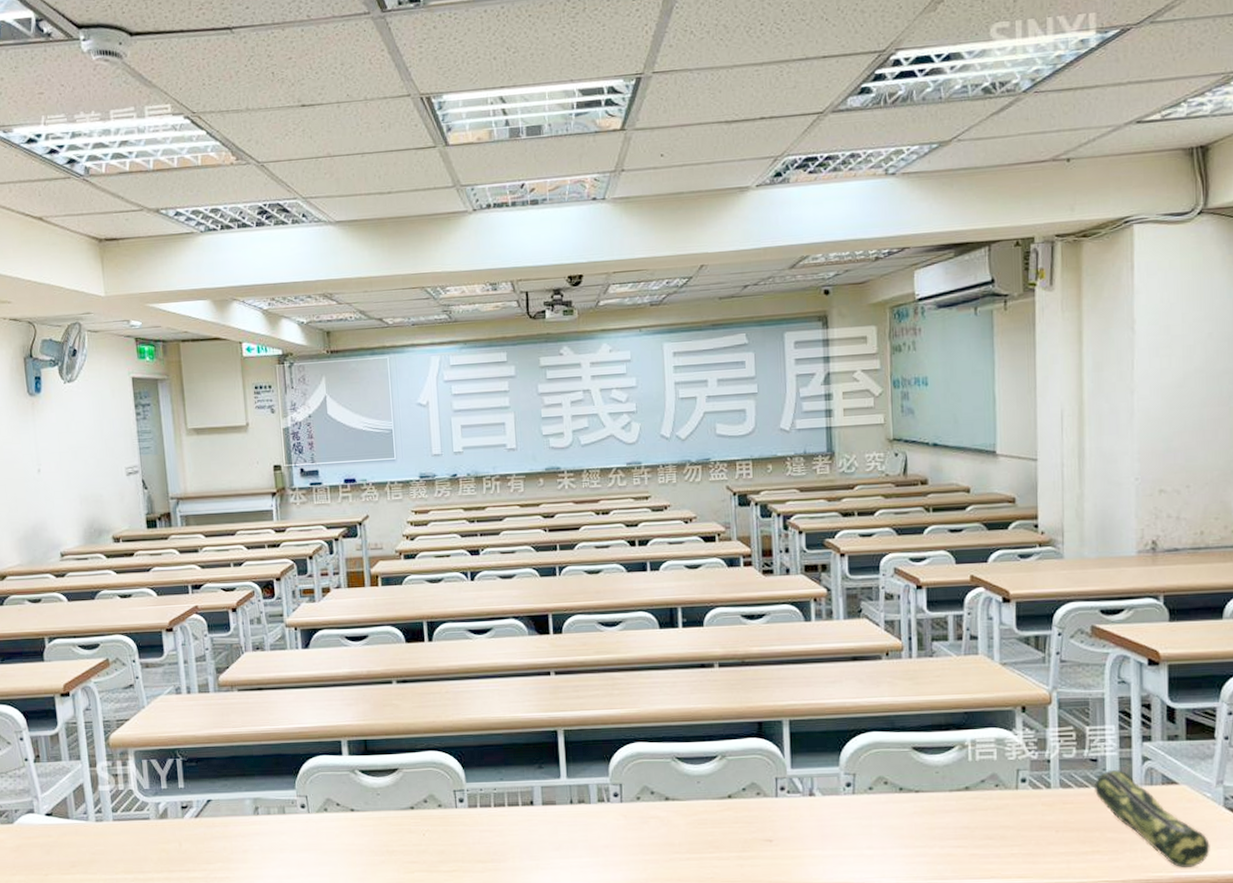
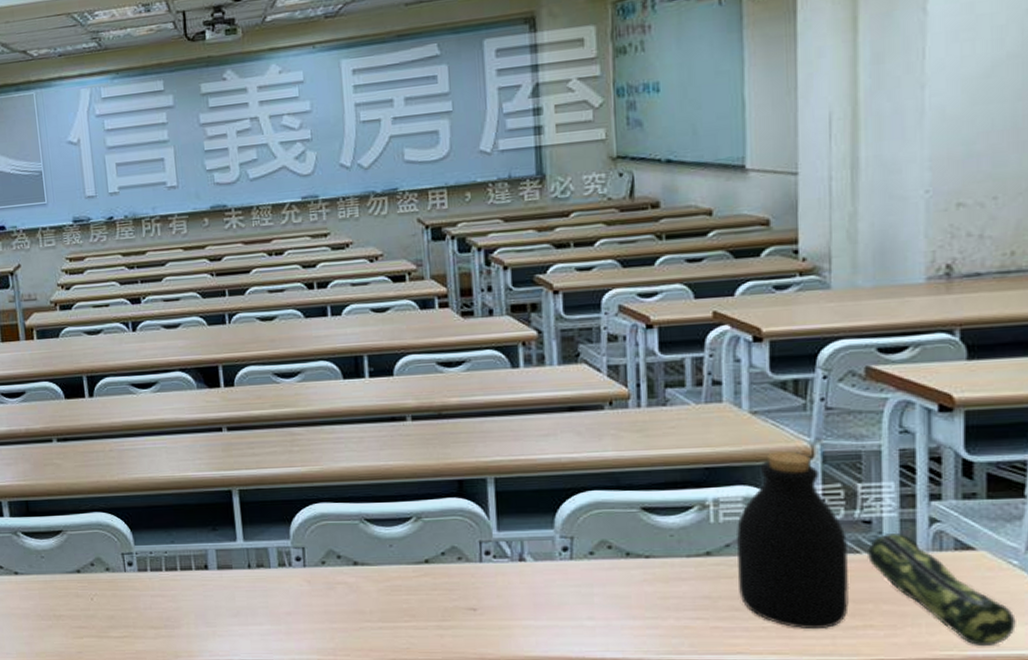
bottle: none [989,698,1081,854] -> present [735,451,850,628]

